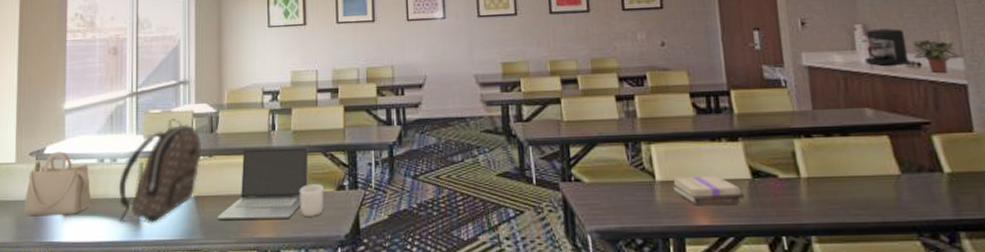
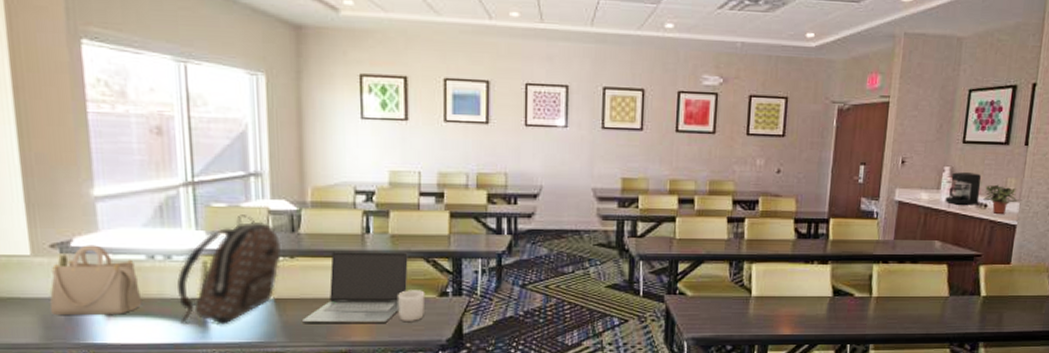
books: present [673,176,745,206] -> none [766,294,824,319]

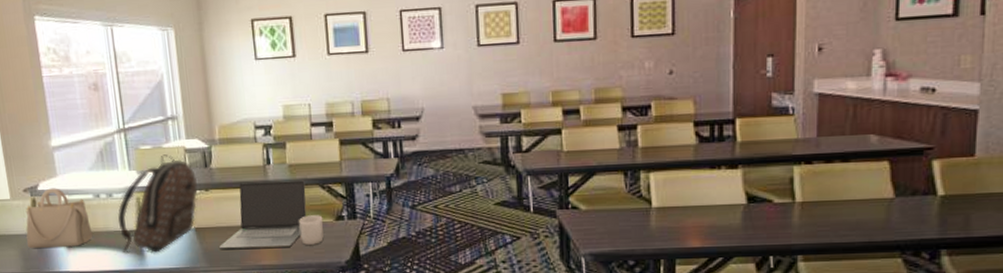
coffee maker: present [945,172,982,205] -> none [878,53,925,92]
potted plant: present [983,184,1019,214] -> none [929,64,979,98]

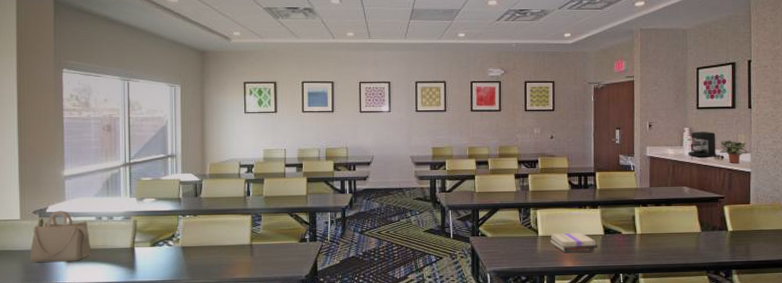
backpack: present [117,154,199,253] -> none [115,185,188,267]
laptop: present [219,180,307,249] -> none [201,209,277,265]
mug: present [299,215,324,245] -> none [270,237,290,262]
books: none [669,202,738,230] -> present [550,233,598,254]
coffee maker: none [878,53,925,92] -> present [688,132,716,157]
potted plant: none [929,64,979,98] -> present [719,140,750,163]

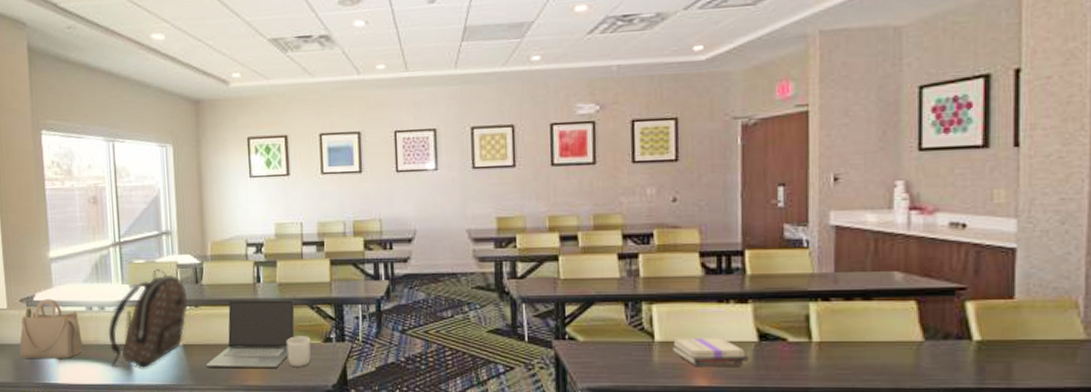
backpack: none [115,185,188,267] -> present [108,269,189,368]
laptop: none [201,209,277,265] -> present [206,300,295,369]
mug: none [270,237,290,262] -> present [287,336,312,366]
coffee maker: present [688,132,716,157] -> none [902,185,953,226]
potted plant: present [719,140,750,163] -> none [959,198,1015,235]

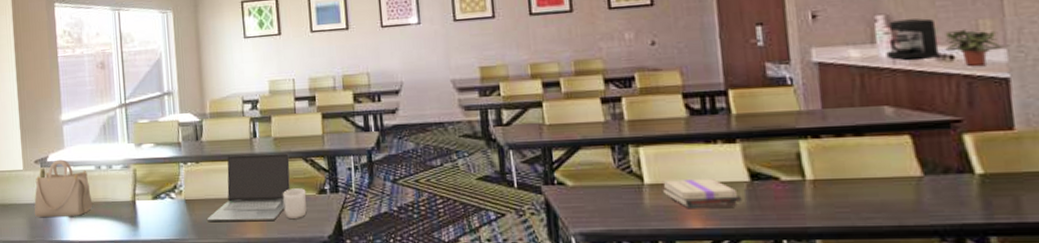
backpack: present [108,269,189,368] -> none [115,128,190,224]
coffee maker: none [902,185,953,226] -> present [886,18,940,60]
potted plant: none [959,198,1015,235] -> present [945,29,1005,66]

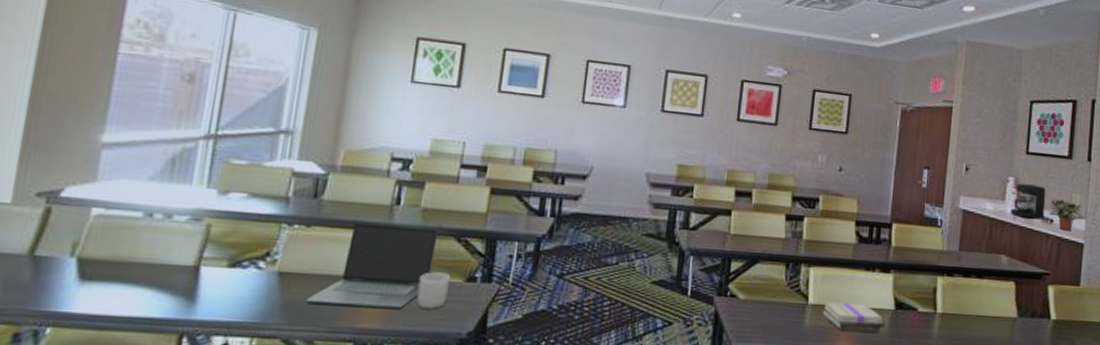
handbag: present [34,159,93,217] -> none [16,196,128,279]

